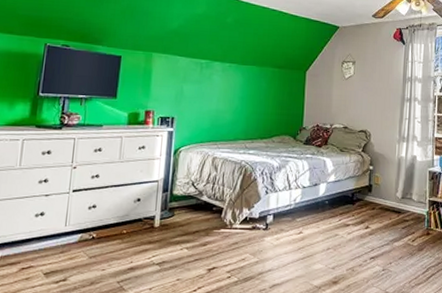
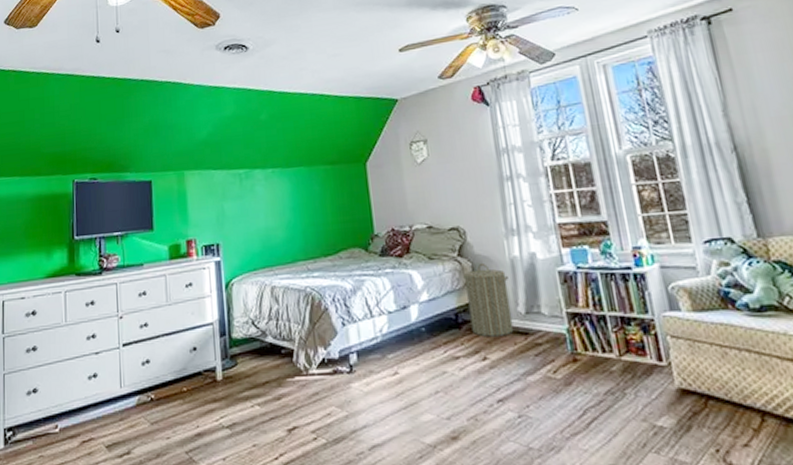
laundry hamper: none [362,159,394,213] -> present [463,264,514,337]

